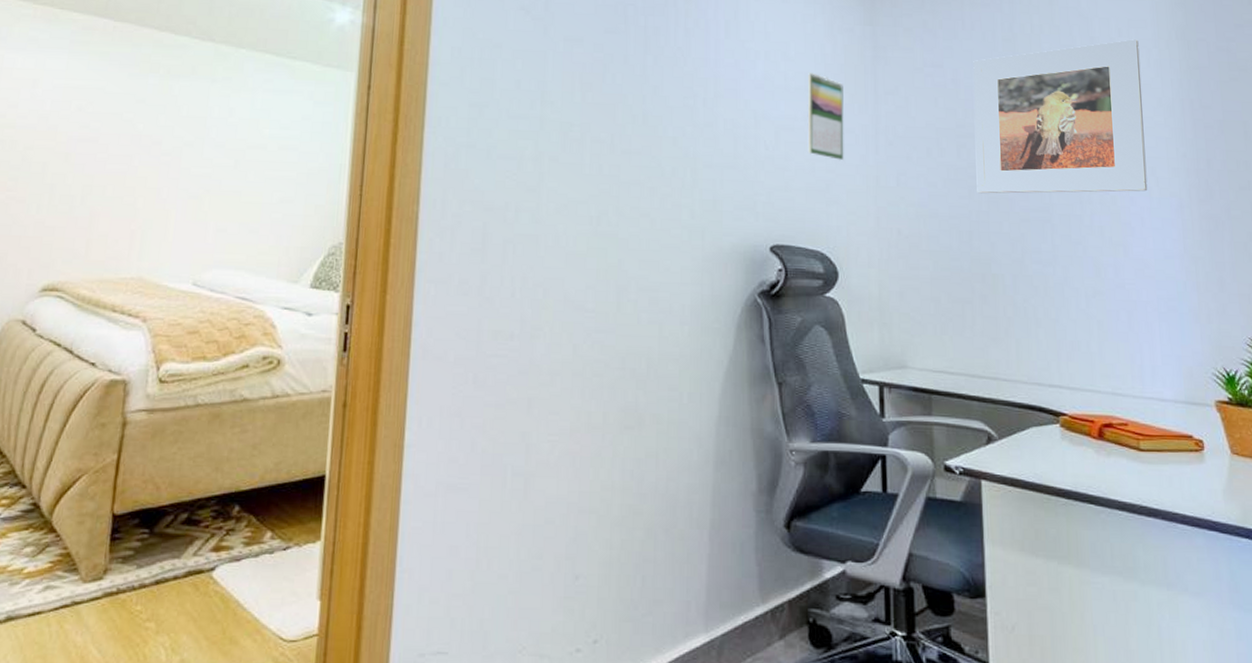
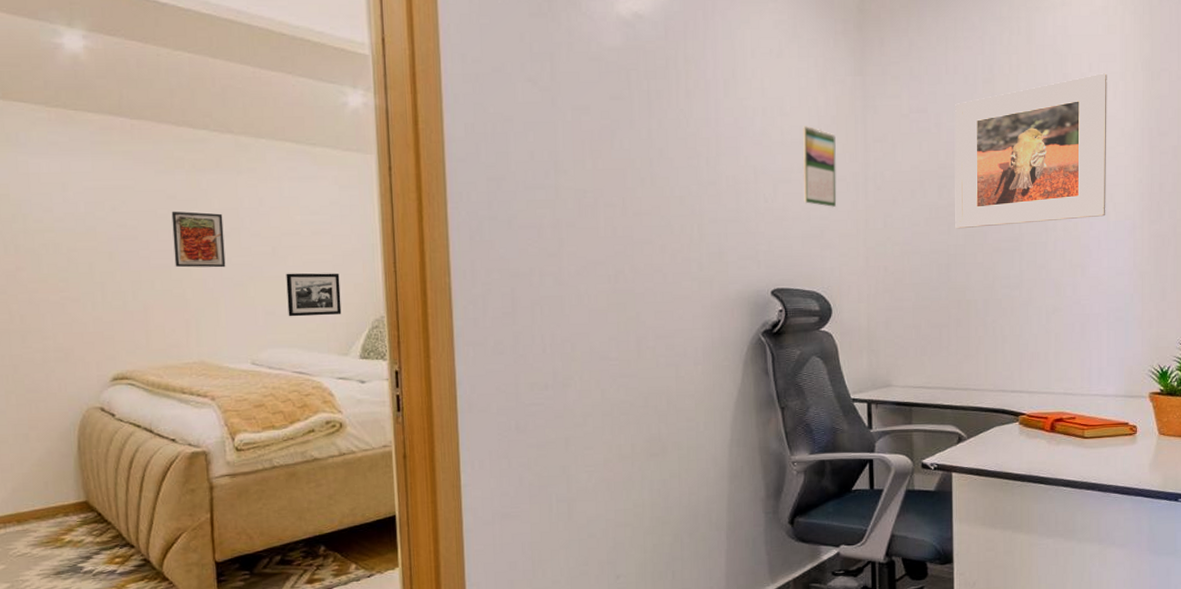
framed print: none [131,115,190,178] -> present [171,211,226,268]
picture frame: none [240,188,301,238] -> present [286,273,342,317]

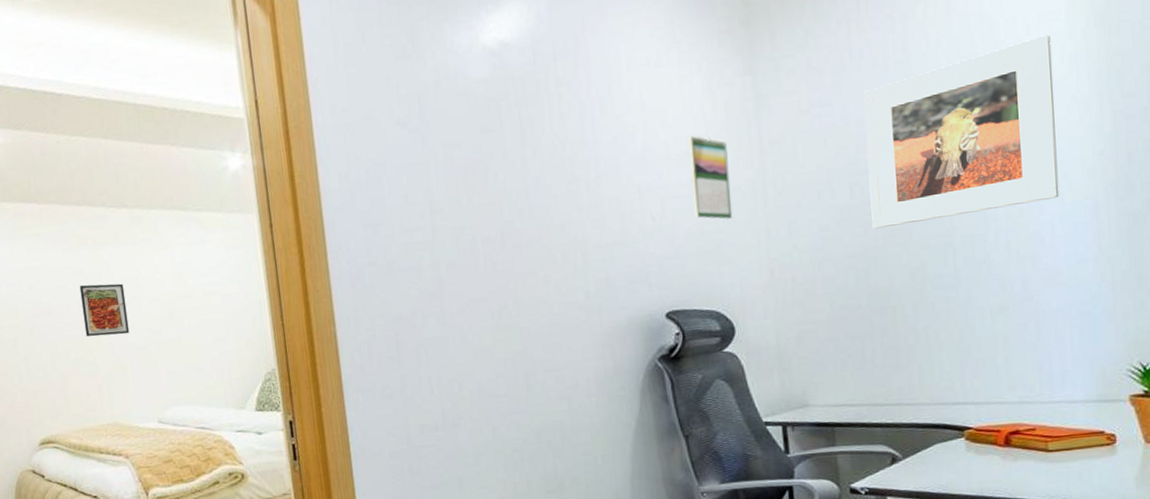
picture frame: present [286,273,342,317] -> none [183,330,236,376]

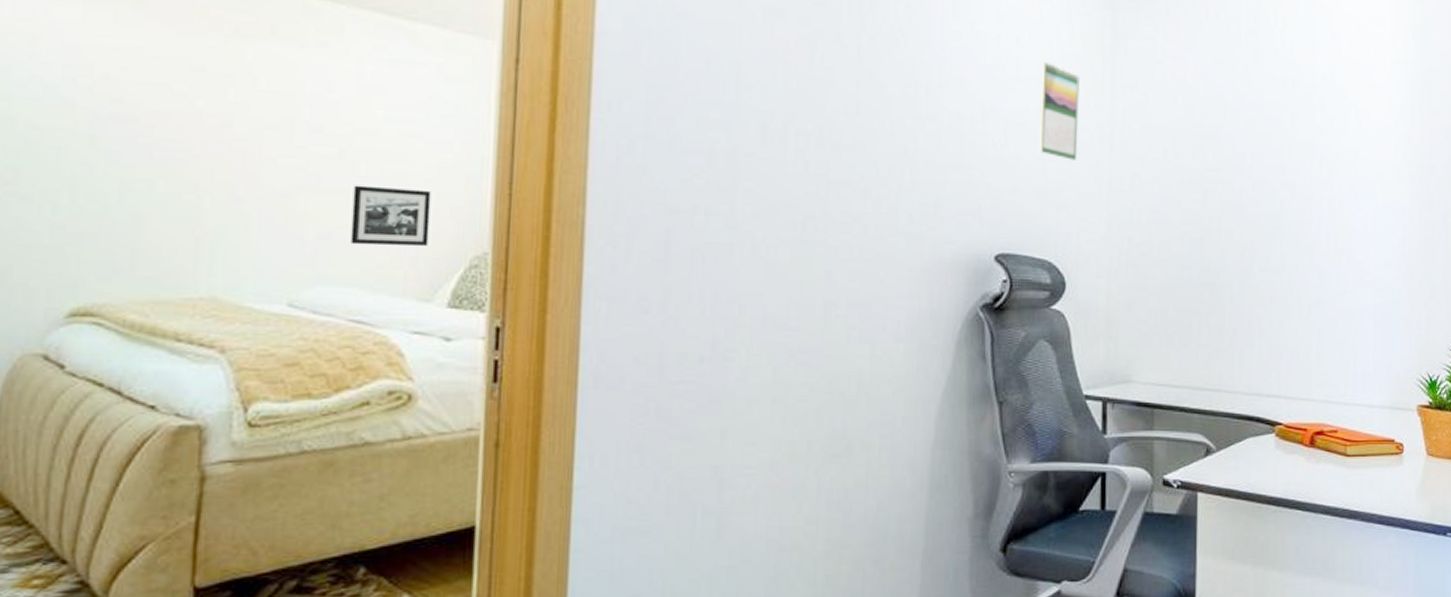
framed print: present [79,283,130,337] -> none [190,87,271,171]
picture frame: none [183,330,236,376] -> present [350,185,431,247]
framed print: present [863,35,1059,229] -> none [1211,37,1377,199]

